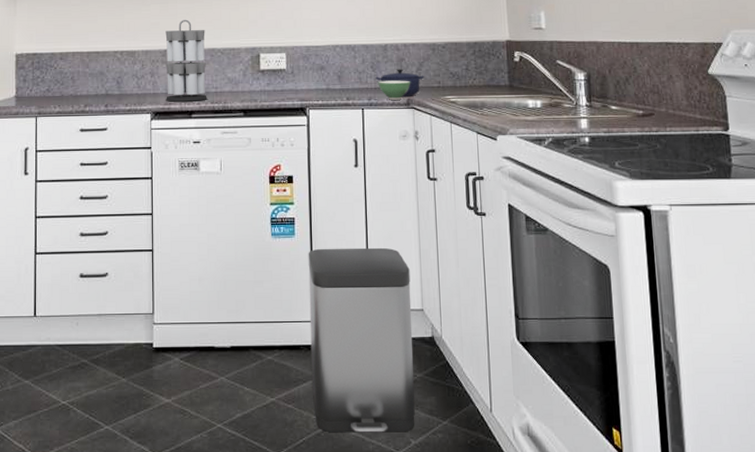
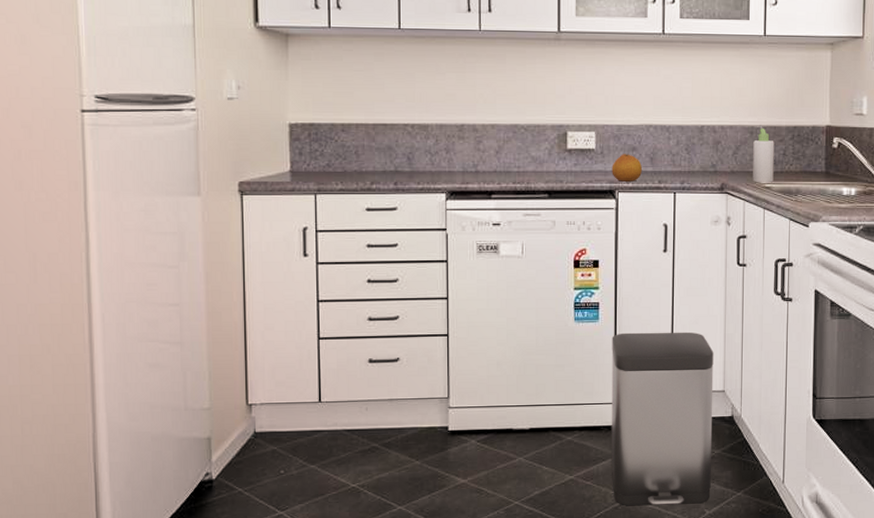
spice rack: present [165,19,207,102] -> none [462,91,509,181]
fruit: none [302,73,330,99] -> present [612,154,642,182]
cooking pot: present [375,68,424,96] -> none [689,151,740,181]
bowl: present [378,80,411,100] -> none [692,164,726,184]
bottle: none [436,42,458,98] -> present [753,125,774,183]

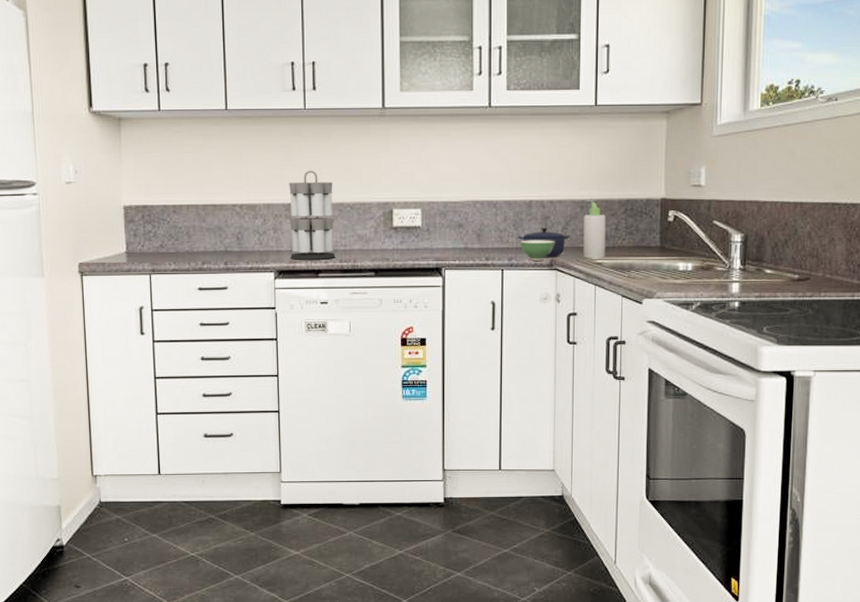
spice rack: none [462,91,509,181] -> present [289,170,336,260]
pedal bin: present [611,332,714,506] -> none [440,410,543,582]
fruit: present [612,154,642,182] -> none [438,231,468,259]
cooking pot: none [689,151,740,181] -> present [517,226,570,257]
bowl: none [692,164,726,184] -> present [520,240,555,261]

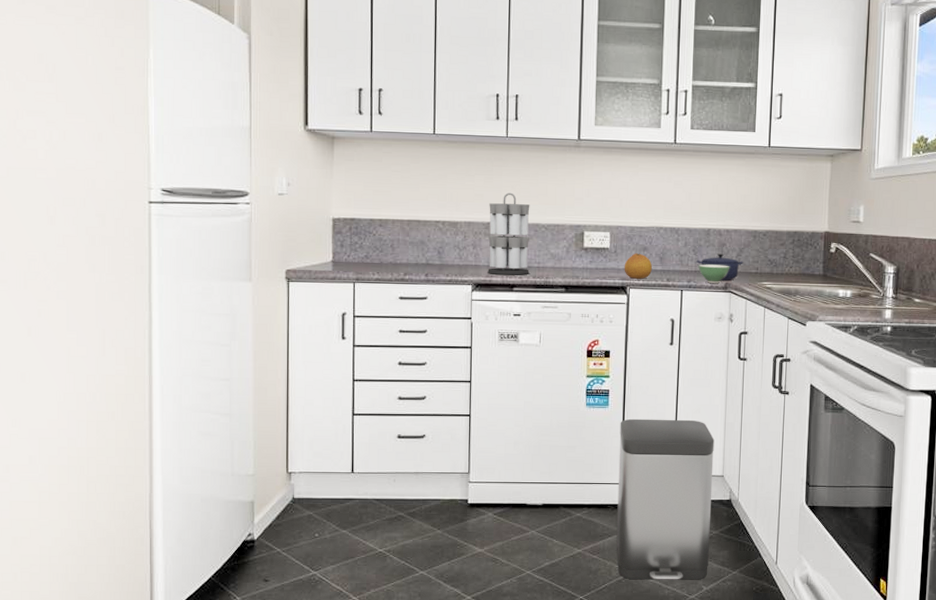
fruit: none [438,231,468,259] -> present [624,253,652,279]
pedal bin: none [440,410,543,582] -> present [616,418,714,580]
bottle: present [583,199,606,259] -> none [755,230,776,284]

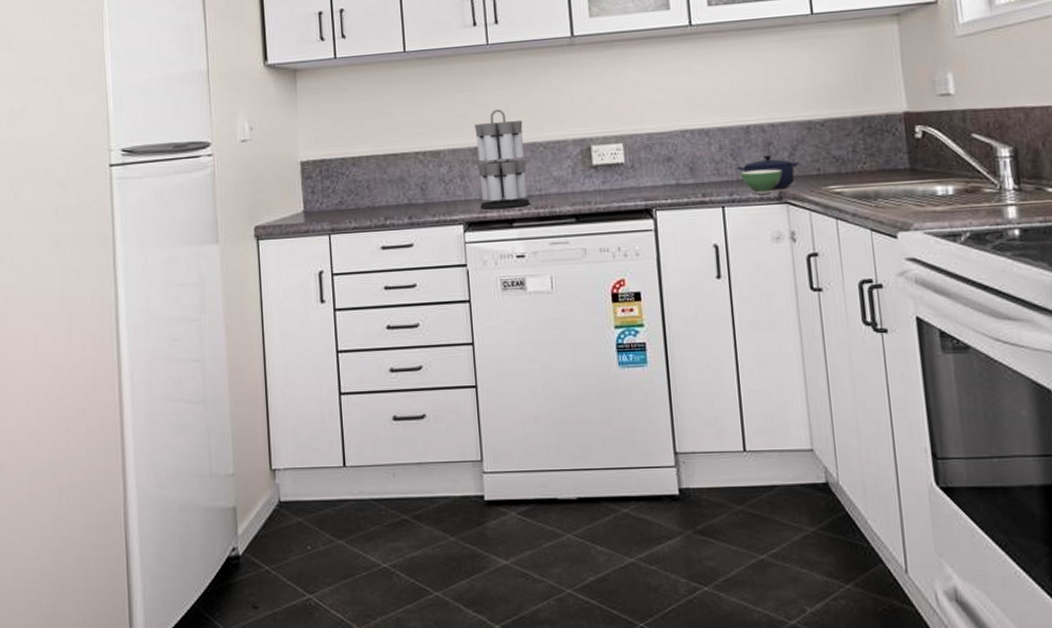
pedal bin: present [616,418,714,580] -> none [665,375,810,599]
fruit: present [624,253,652,279] -> none [645,165,681,198]

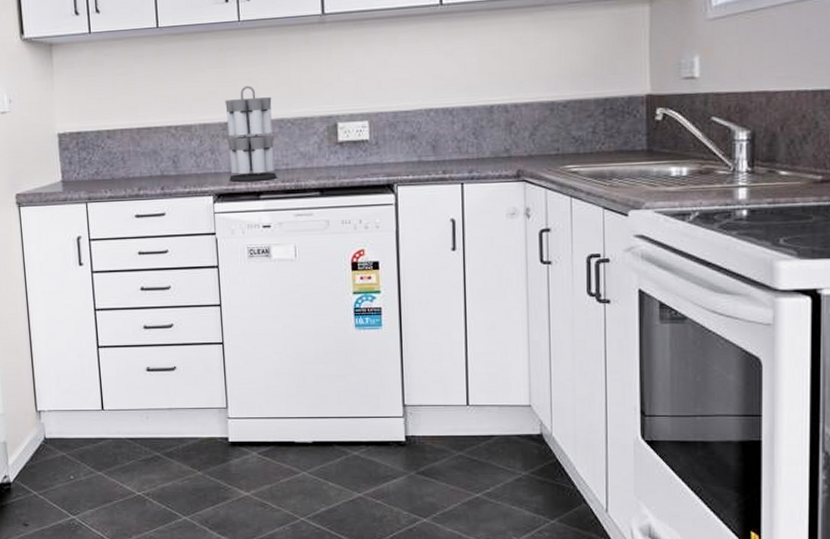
cooking pot: present [737,154,799,189] -> none [478,133,539,167]
bowl: present [740,169,783,194] -> none [481,148,522,172]

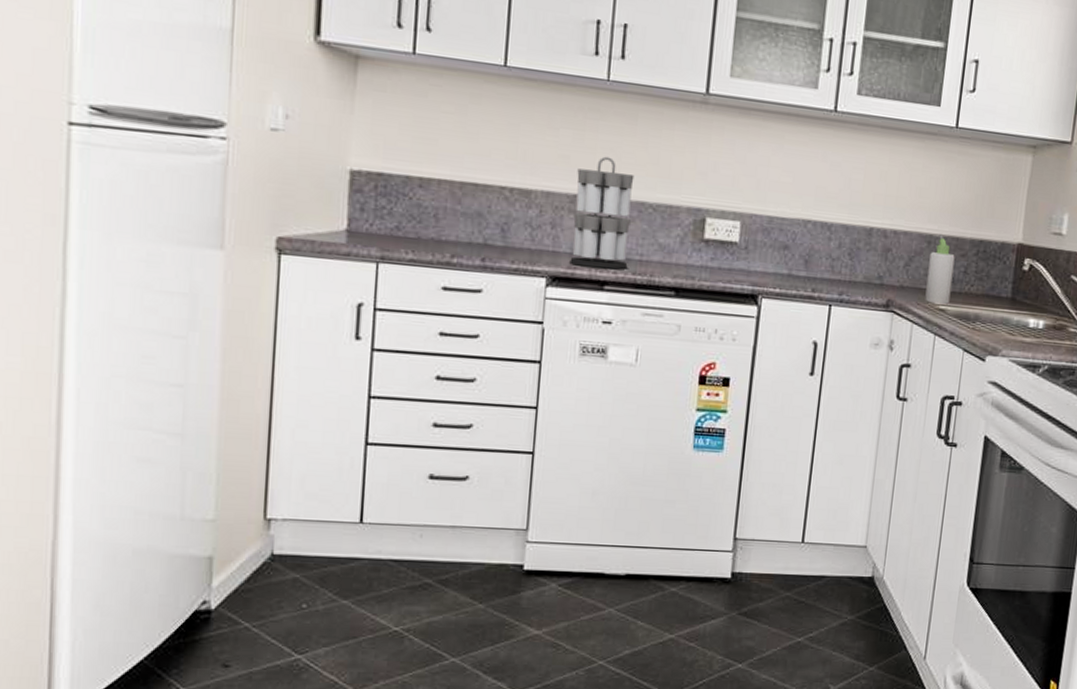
bottle: none [554,100,582,168] -> present [925,234,955,305]

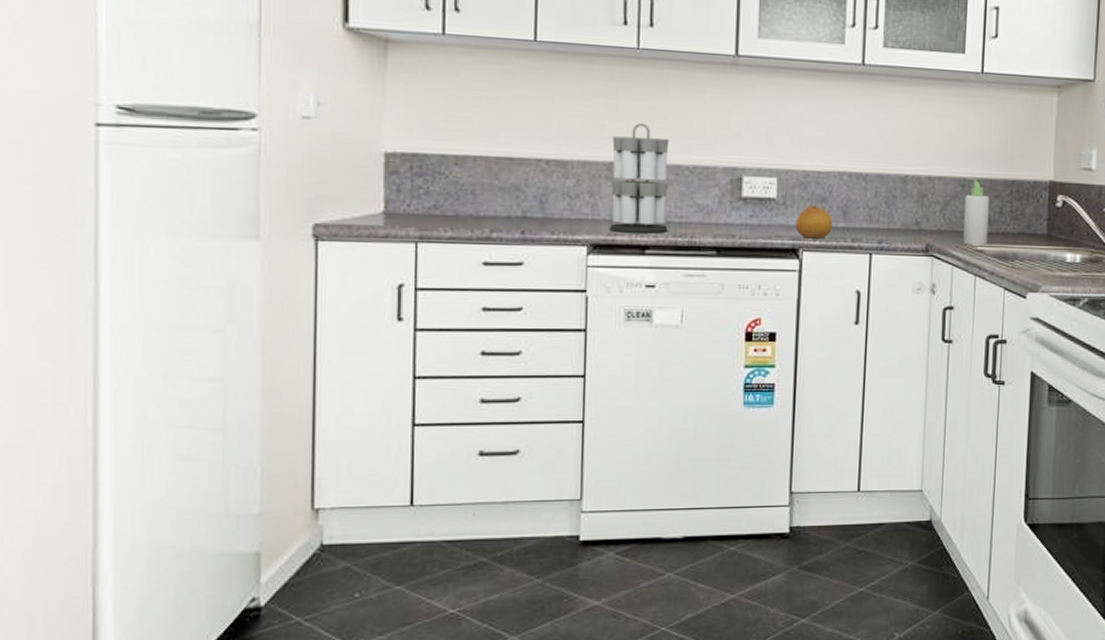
fruit: none [756,252,794,287] -> present [795,205,832,239]

